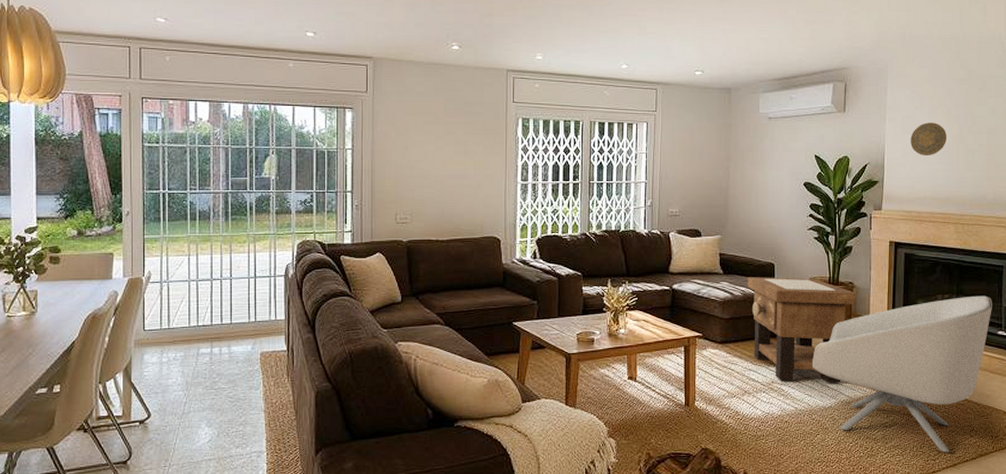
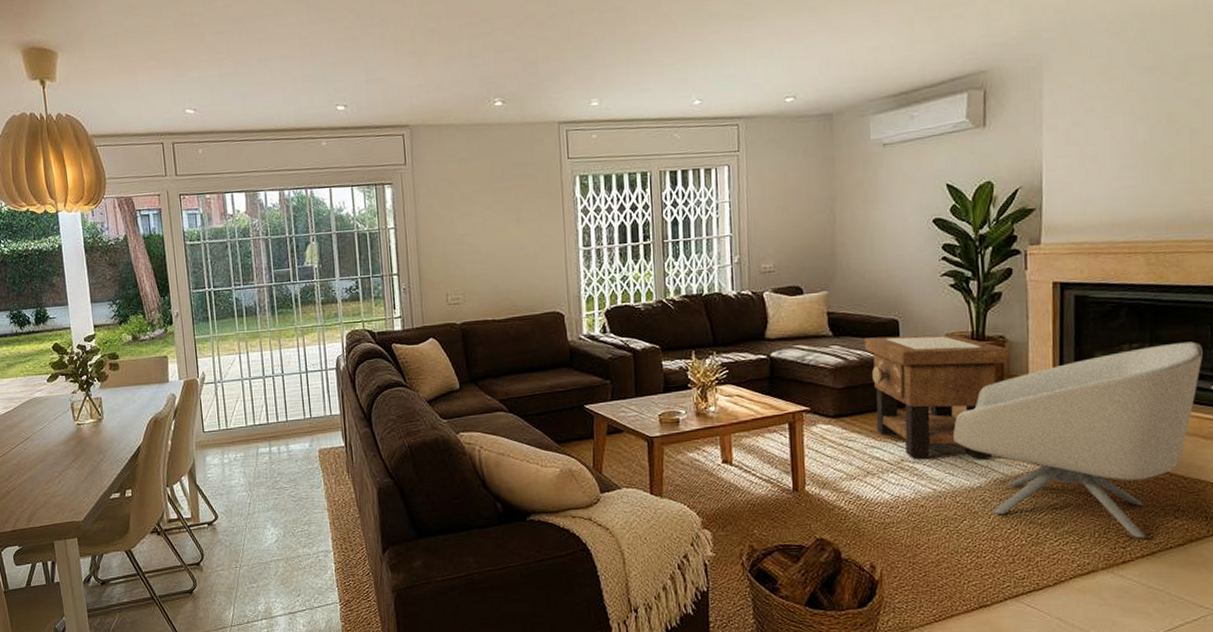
decorative plate: present [910,122,946,156] -> none [1078,127,1130,172]

